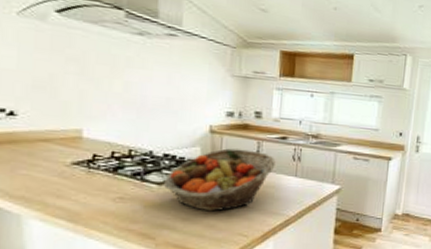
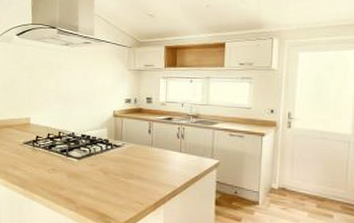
fruit basket: present [163,148,276,212] -> none [81,129,164,182]

